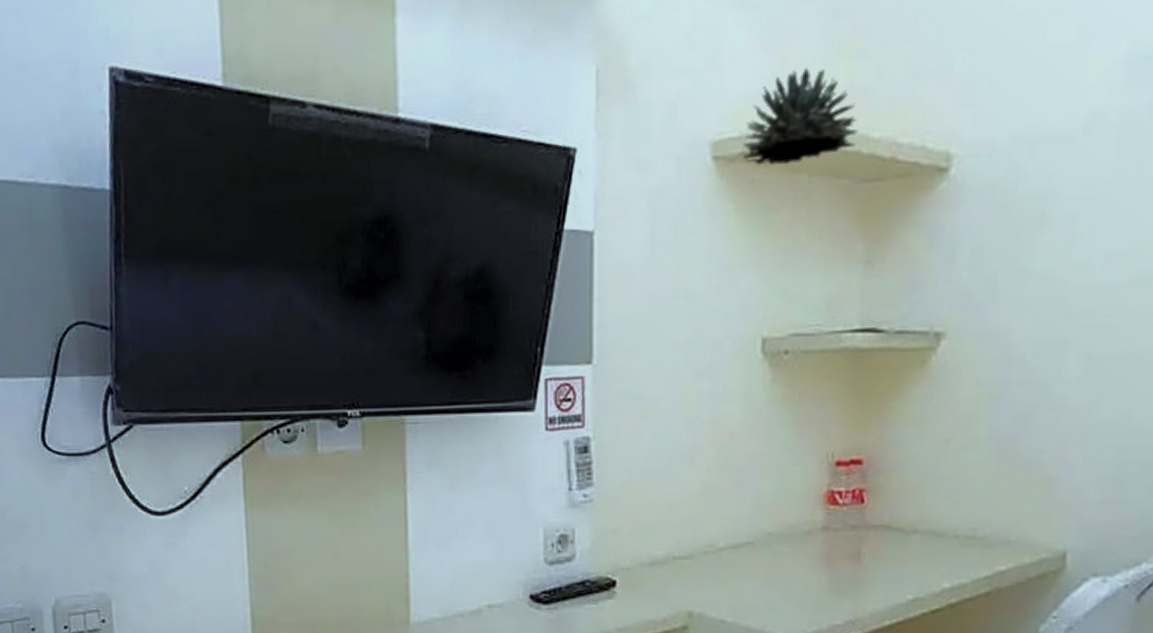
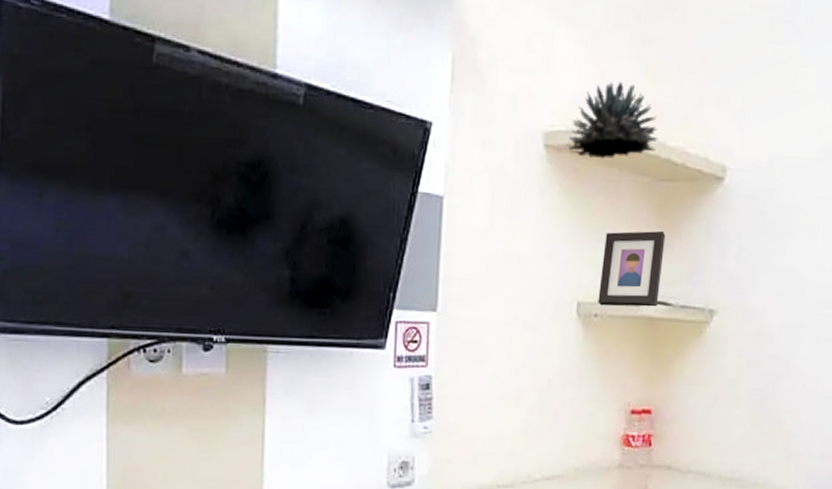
picture frame: none [788,242,873,340] -> present [598,230,666,307]

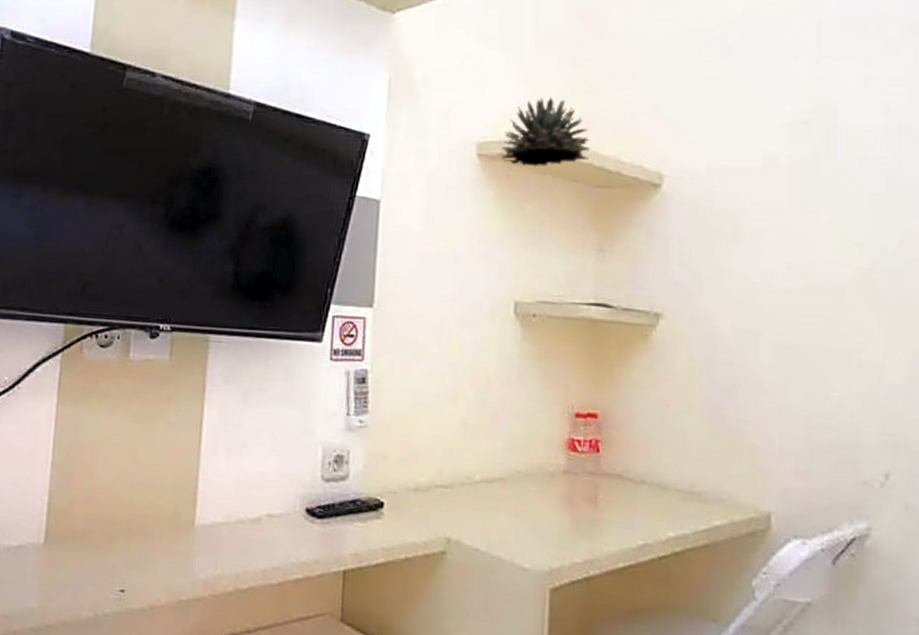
picture frame: present [598,230,666,307] -> none [536,234,604,309]

